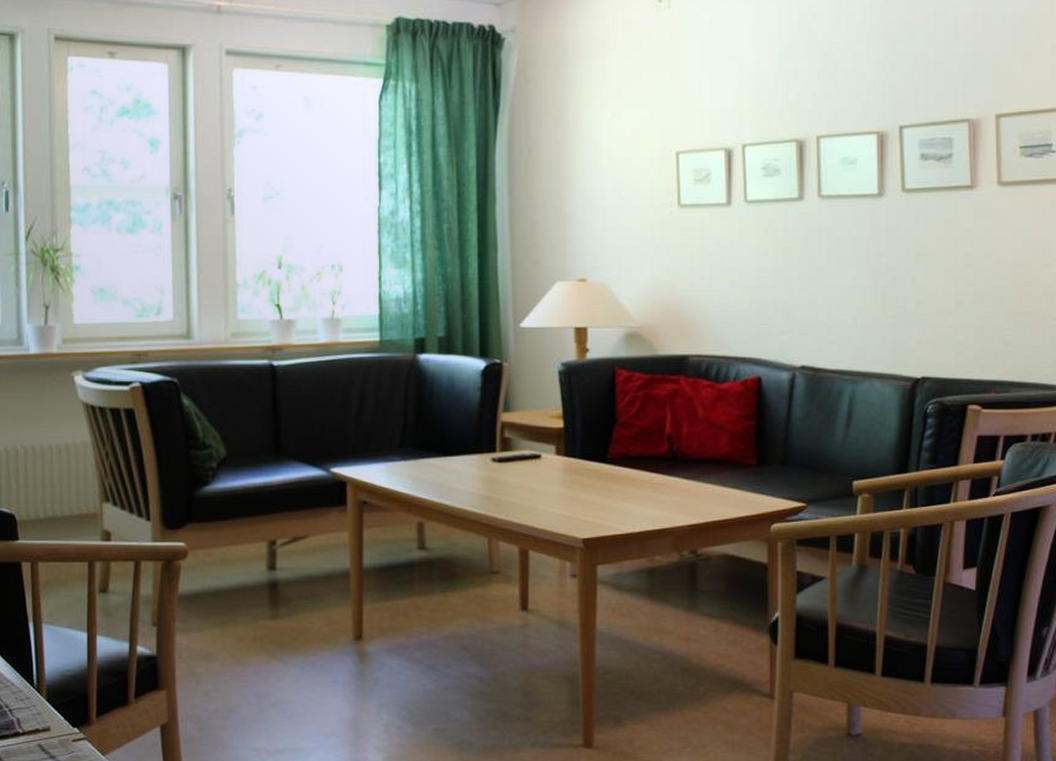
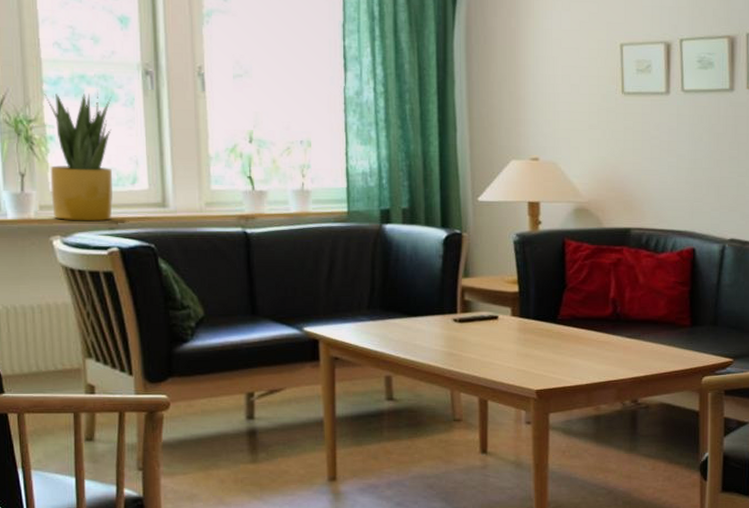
planter: none [72,218,140,355] -> present [44,92,113,222]

